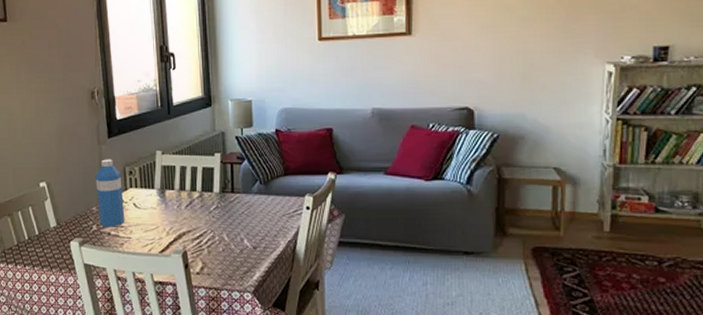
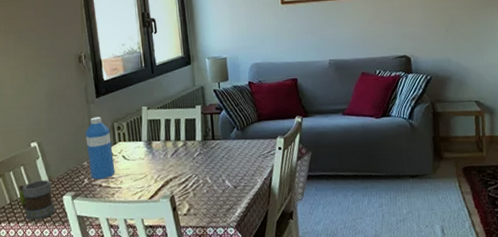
mug: none [26,223,62,264] -> present [18,180,56,220]

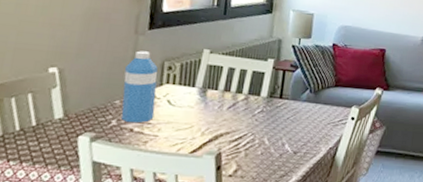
mug: present [18,180,56,220] -> none [16,113,67,160]

